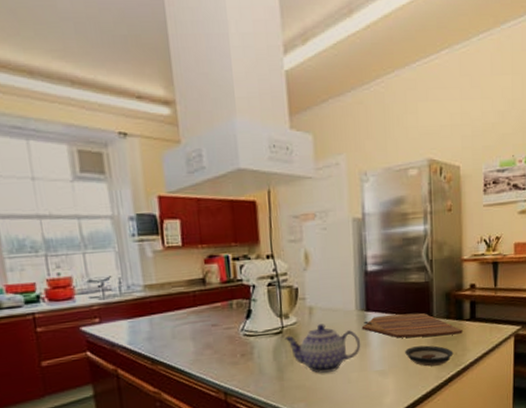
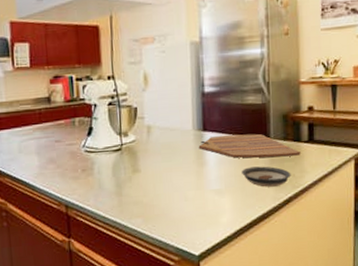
teapot: present [284,324,361,373] -> none [123,142,198,190]

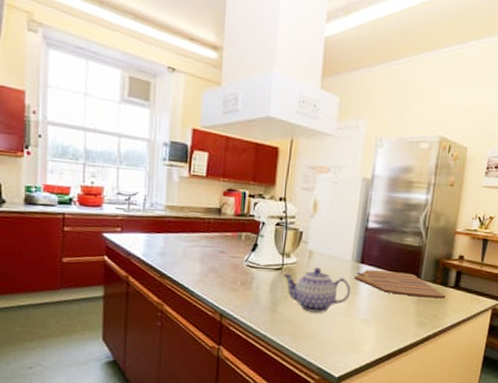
teapot: none [123,142,198,190] -> present [283,267,351,313]
saucer: present [242,166,291,187] -> none [389,303,434,324]

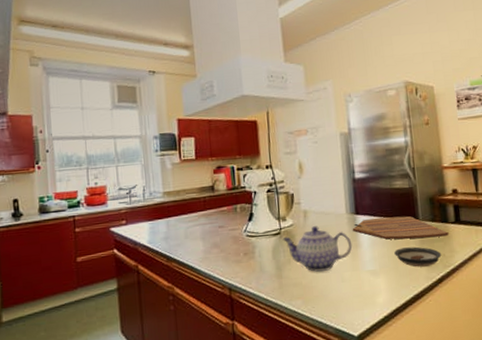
saucer: none [389,303,434,324] -> present [394,246,442,267]

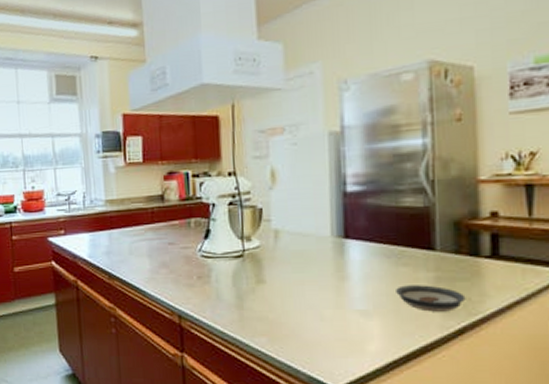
teapot: present [282,226,353,272] -> none [245,250,338,306]
cutting board: present [352,216,449,240] -> none [338,244,480,275]

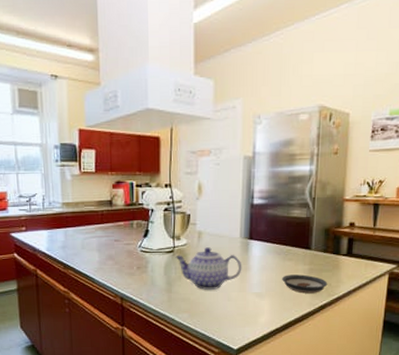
teapot: none [245,250,338,306] -> present [175,247,242,290]

